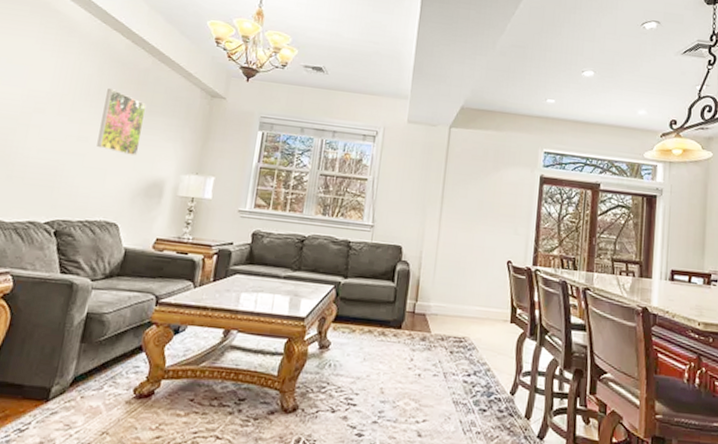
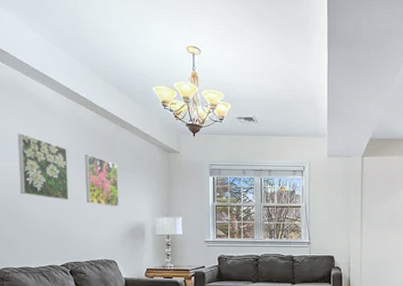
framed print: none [14,55,87,141] -> present [17,133,69,200]

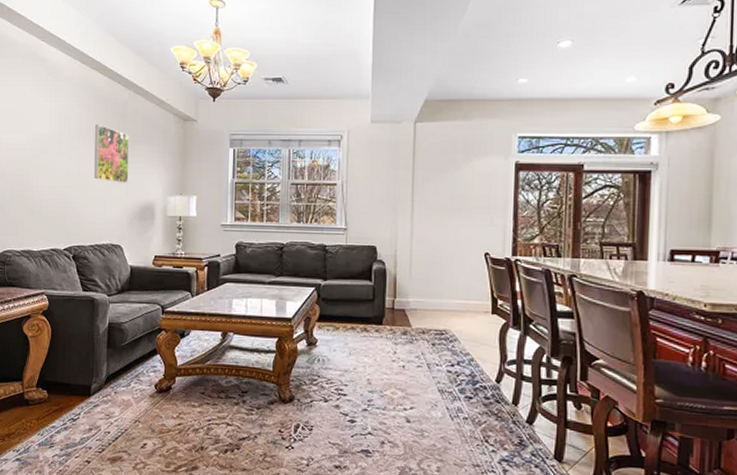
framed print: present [17,133,69,200] -> none [27,102,77,175]

